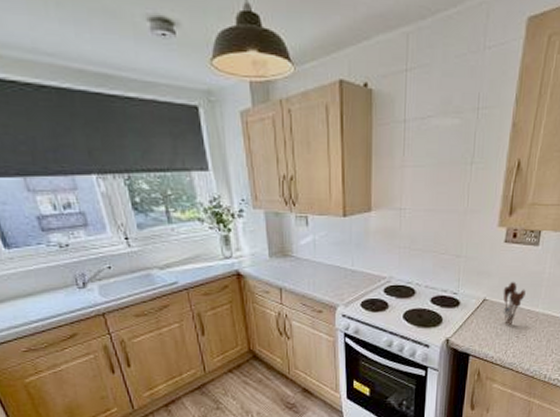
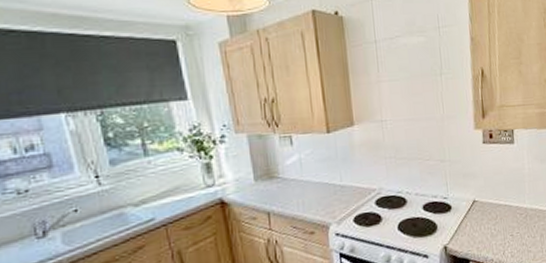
utensil holder: present [503,281,526,326] -> none [490,179,511,225]

